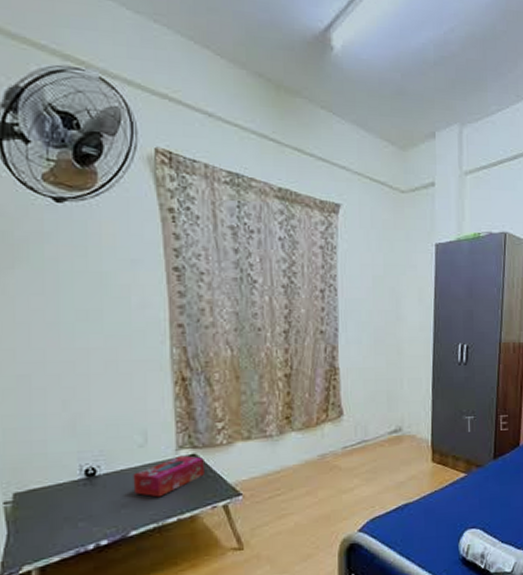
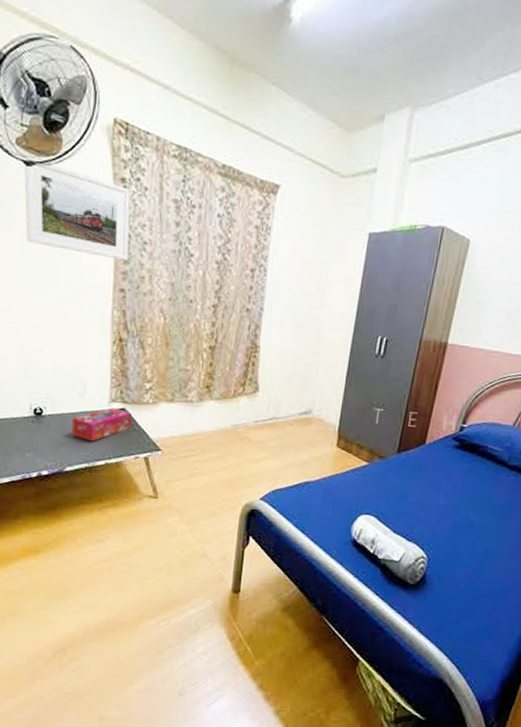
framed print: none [55,197,184,294] -> present [24,162,131,261]

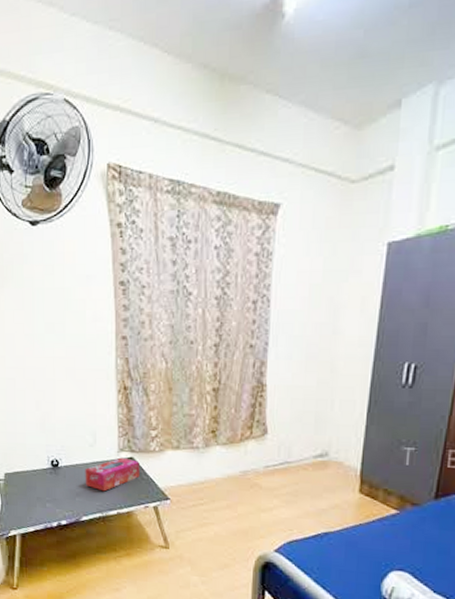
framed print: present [24,162,131,261] -> none [31,219,128,307]

